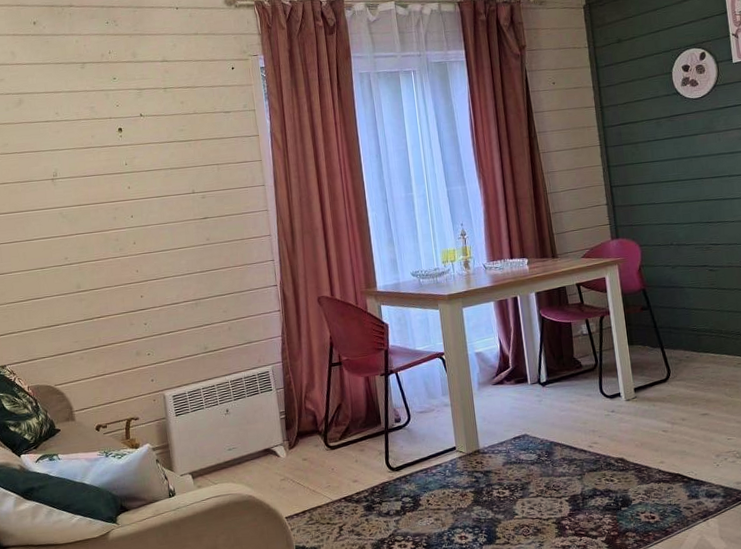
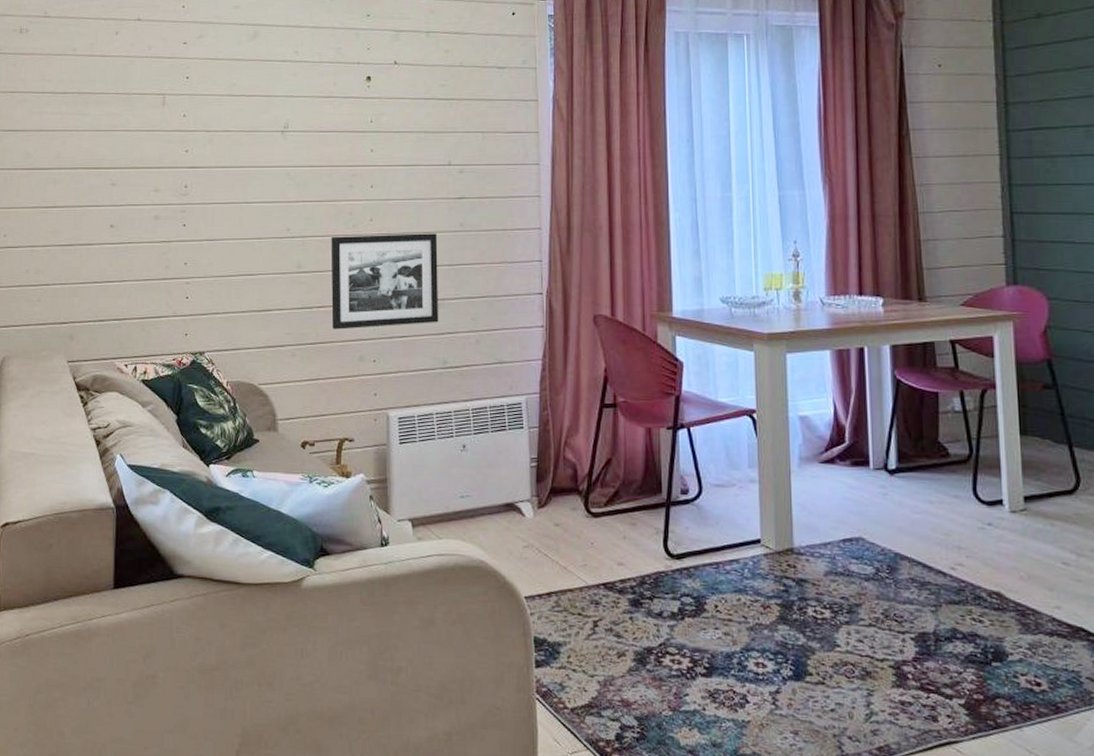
picture frame: none [102,248,198,334] -> present [331,233,439,330]

